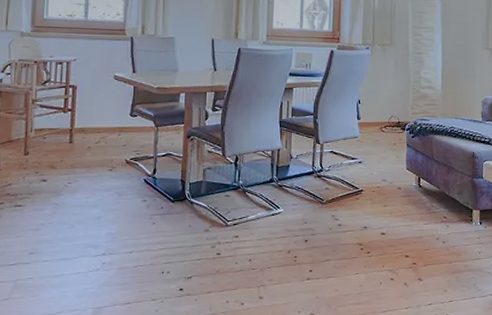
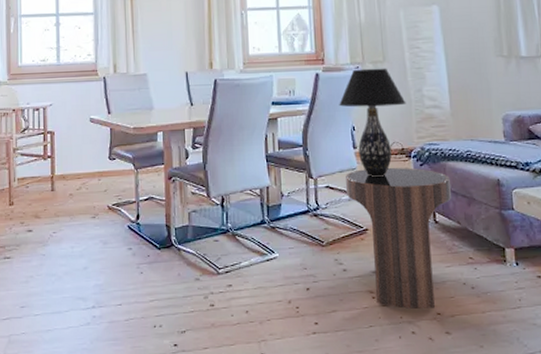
side table: none [347,137,435,260] -> present [345,167,451,310]
table lamp: none [349,49,406,146] -> present [339,68,406,178]

